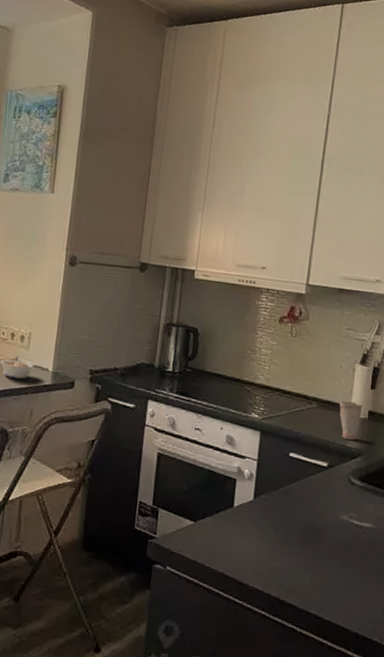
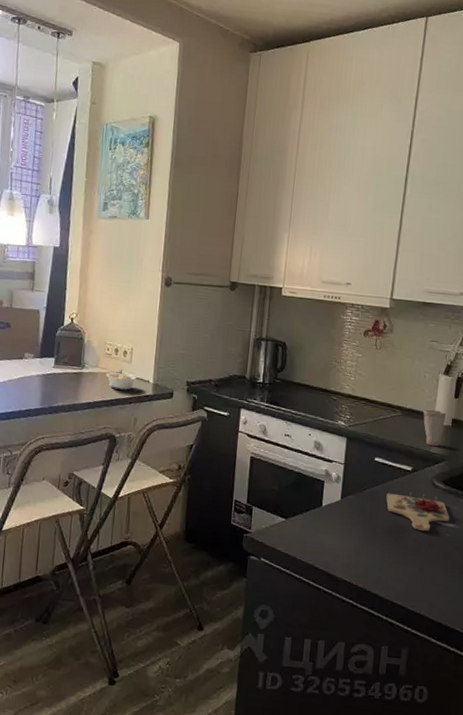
cutting board: none [301,489,367,532] -> present [386,491,450,531]

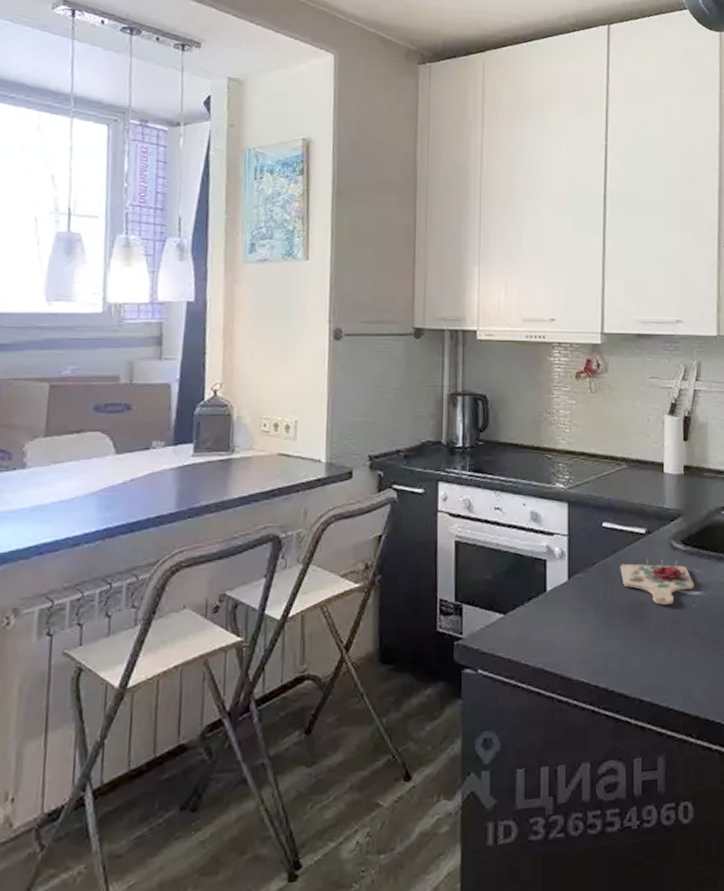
legume: present [105,370,137,390] -> none [263,450,304,475]
cup: present [423,409,447,447] -> none [651,457,677,501]

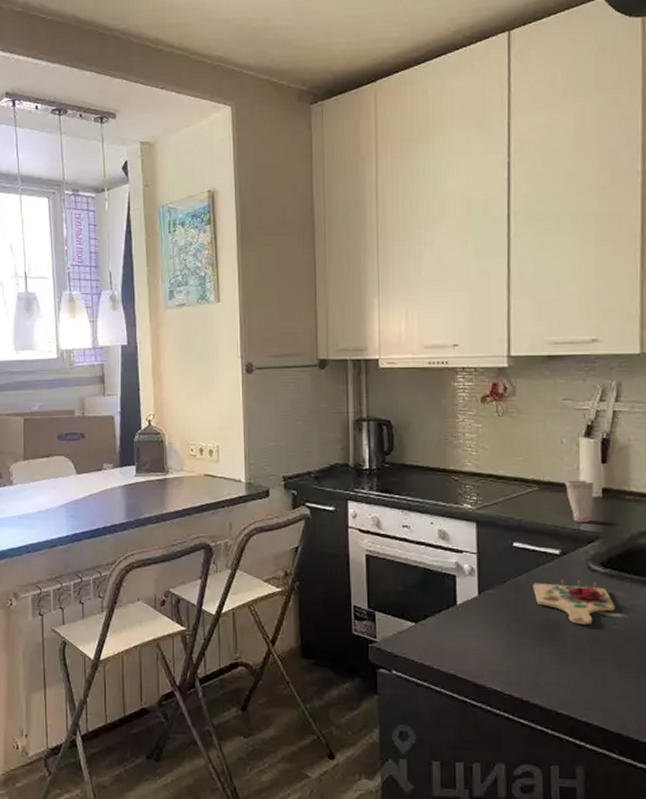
cup: none [651,457,677,501] -> present [565,480,595,523]

